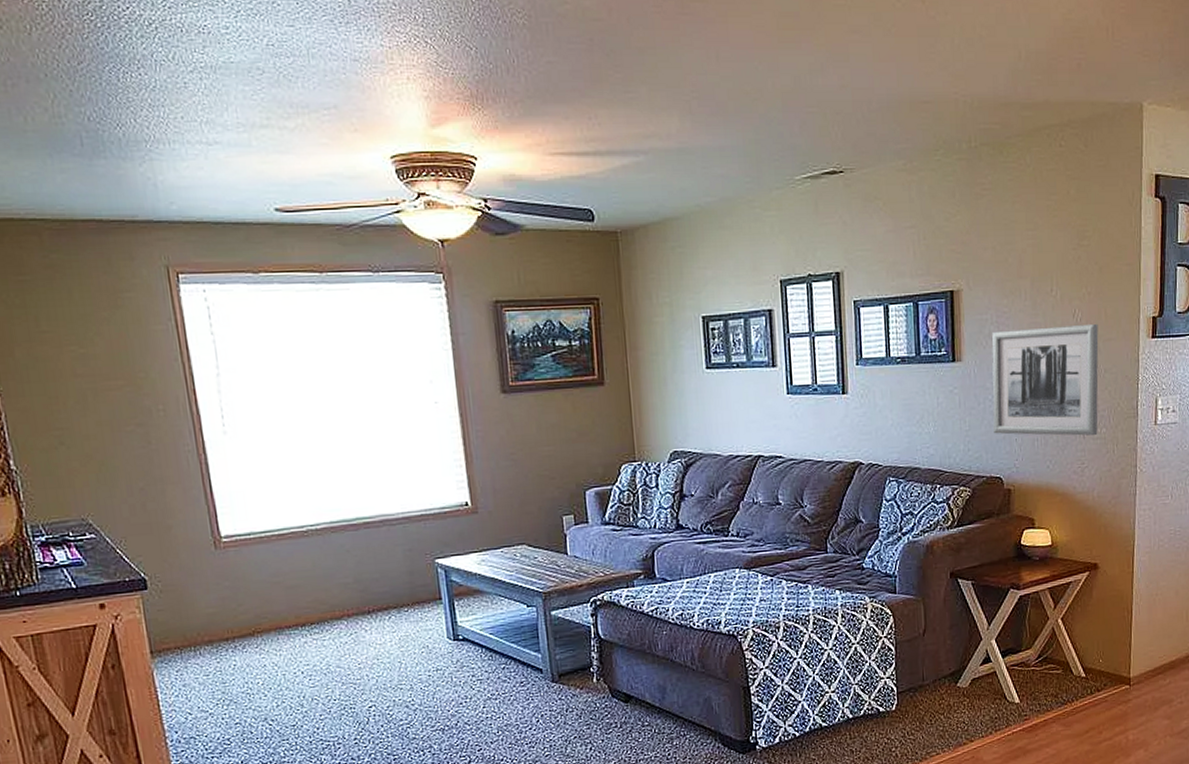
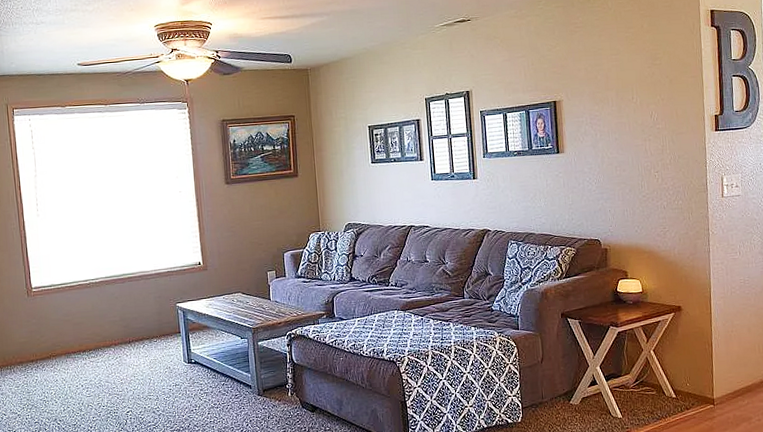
wall art: present [991,323,1099,436] -> none [587,121,675,207]

